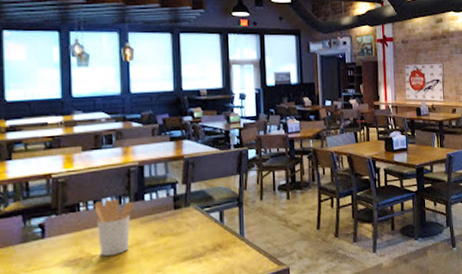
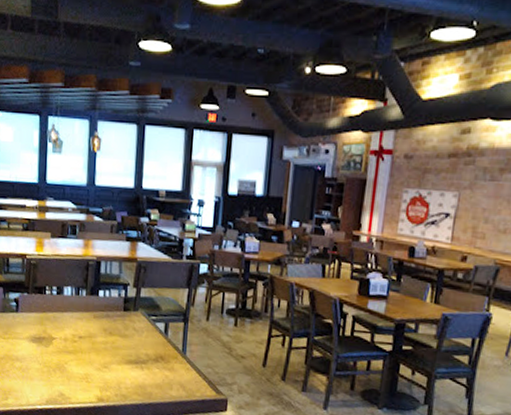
utensil holder: present [94,198,135,256] -> none [57,288,91,342]

